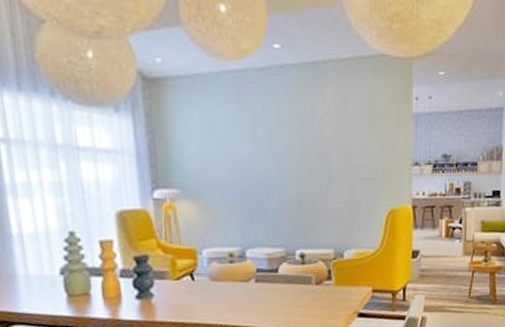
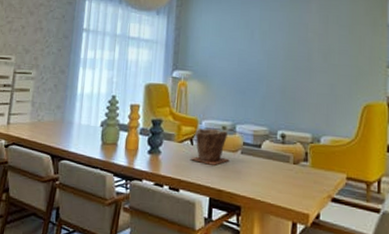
plant pot: none [194,258,242,301] -> present [191,128,230,165]

